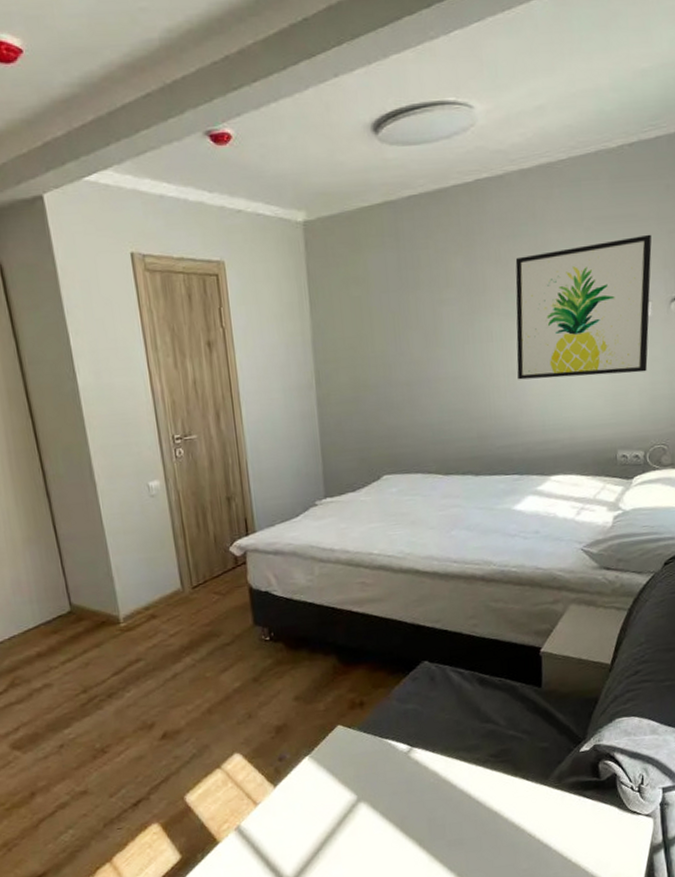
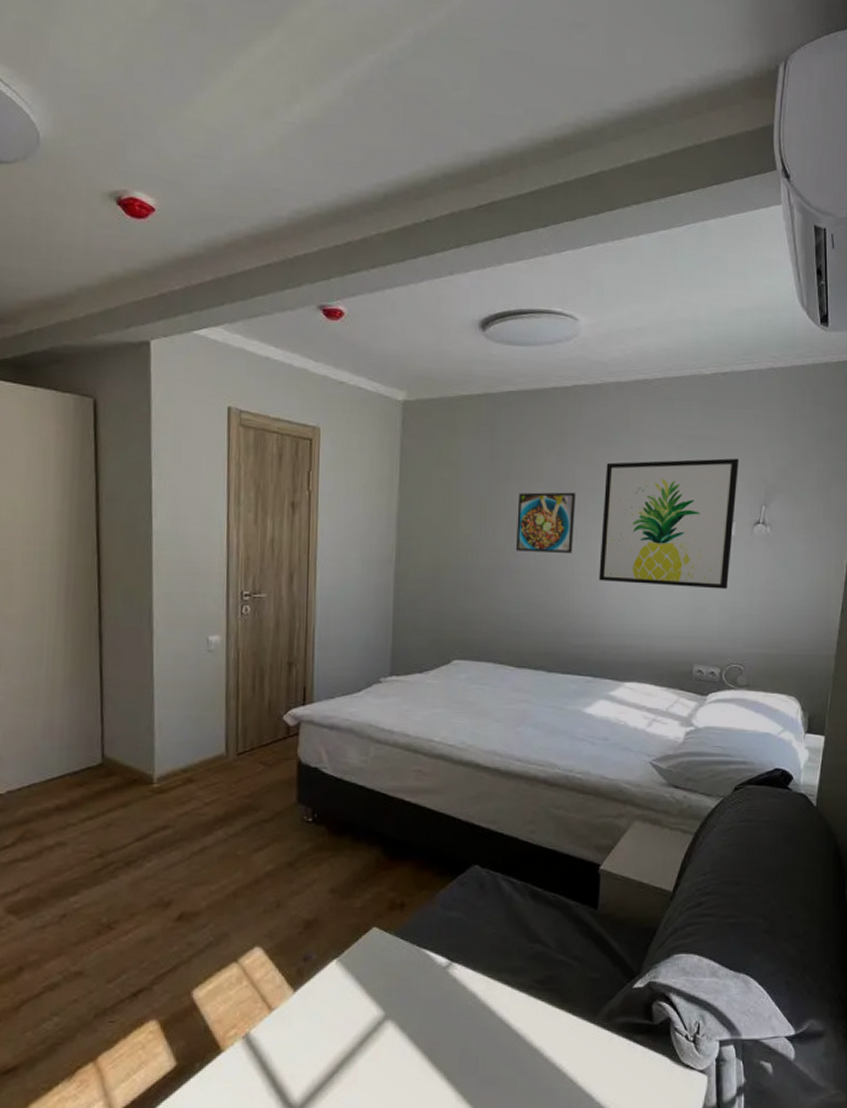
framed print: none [430,293,489,361] -> present [515,492,576,553]

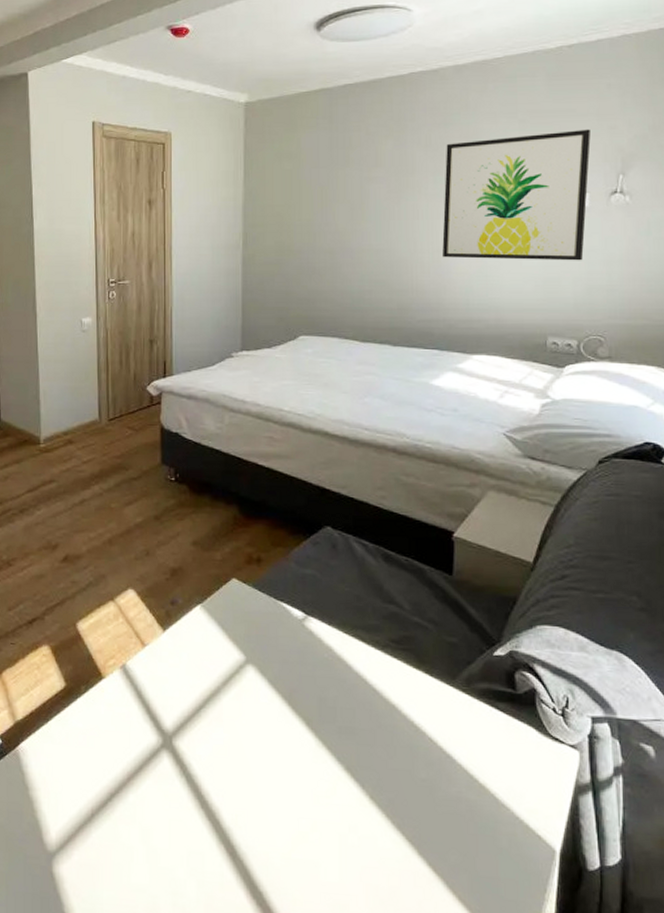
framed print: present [515,492,576,553] -> none [356,174,416,233]

